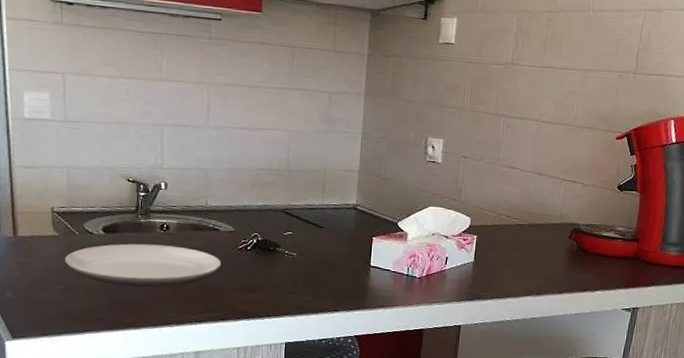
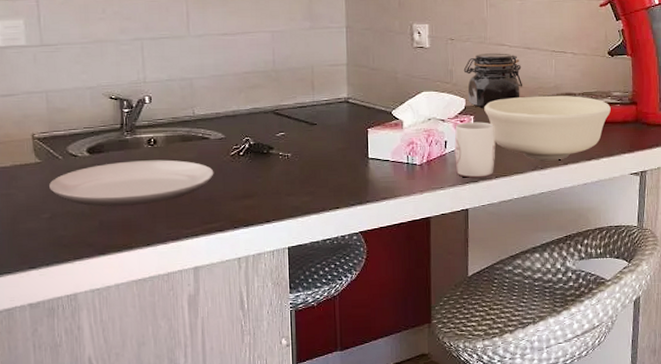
mug: none [453,241,497,298] -> present [454,122,496,179]
jar: none [472,174,530,230] -> present [463,53,522,109]
bowl: none [488,221,613,288] -> present [484,95,611,161]

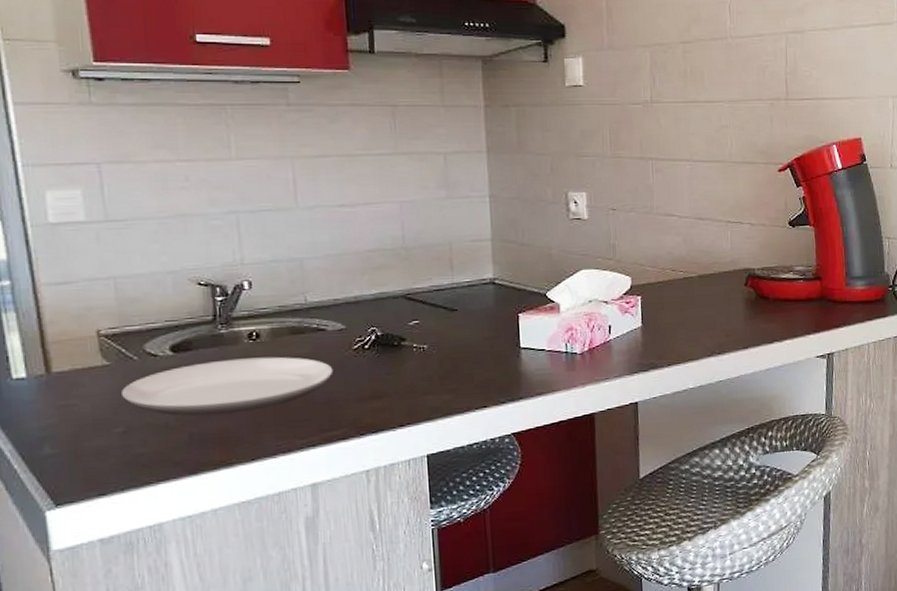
mug: present [454,122,496,179] -> none [619,303,668,368]
jar: present [463,53,522,109] -> none [628,224,695,288]
bowl: present [484,95,611,161] -> none [652,271,794,345]

